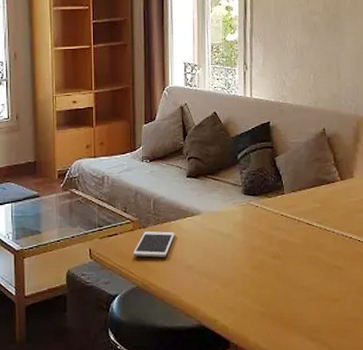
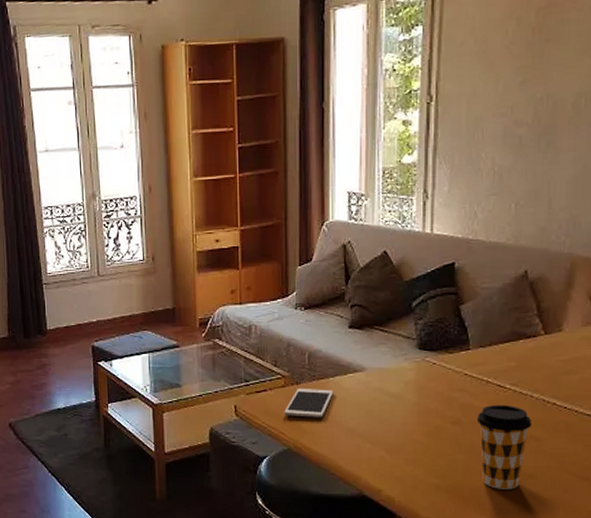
coffee cup: none [292,239,335,313] -> present [476,404,532,490]

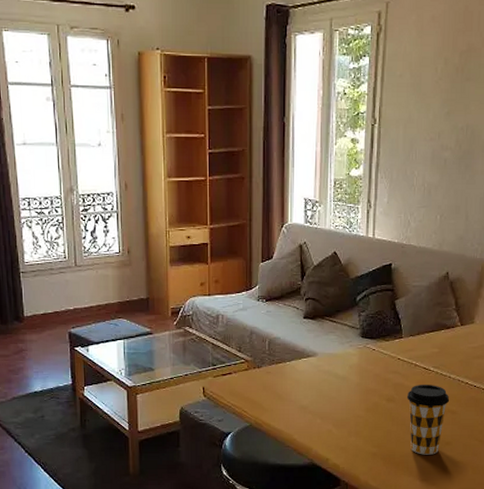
cell phone: present [284,389,334,418] -> none [247,372,290,397]

